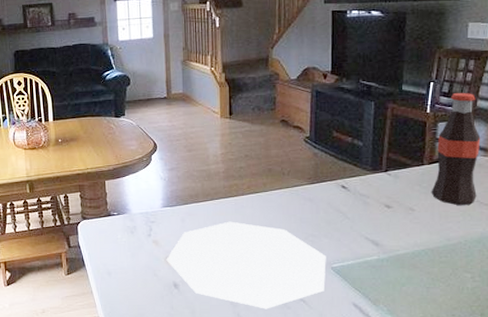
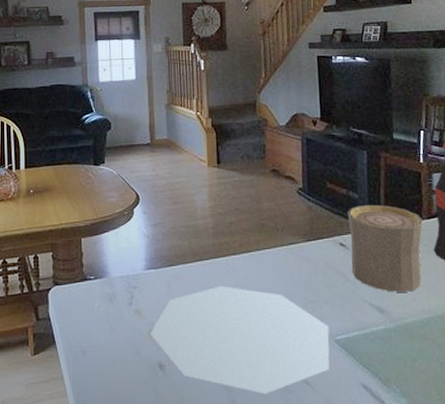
cup: none [350,151,423,228] -> present [347,204,423,292]

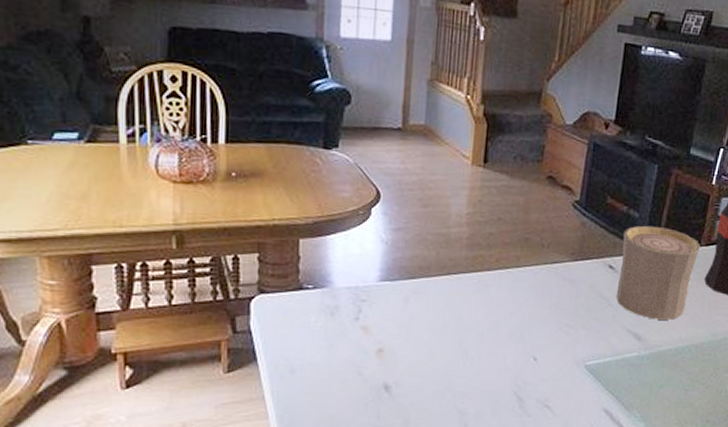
plate: present [151,285,330,394] -> none [378,304,581,418]

